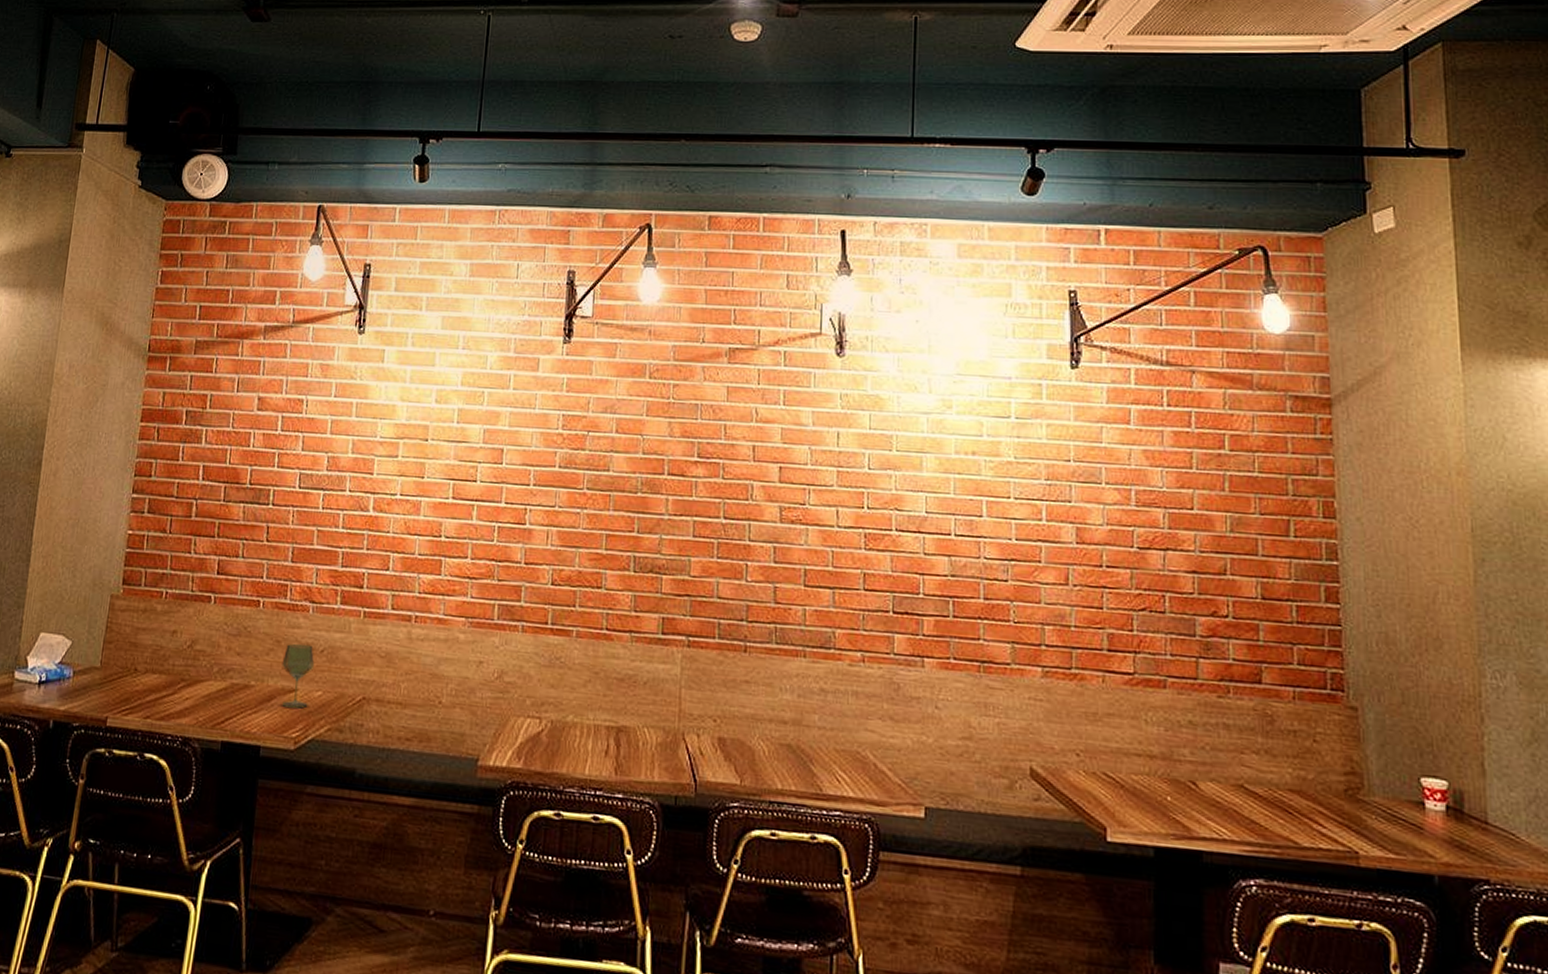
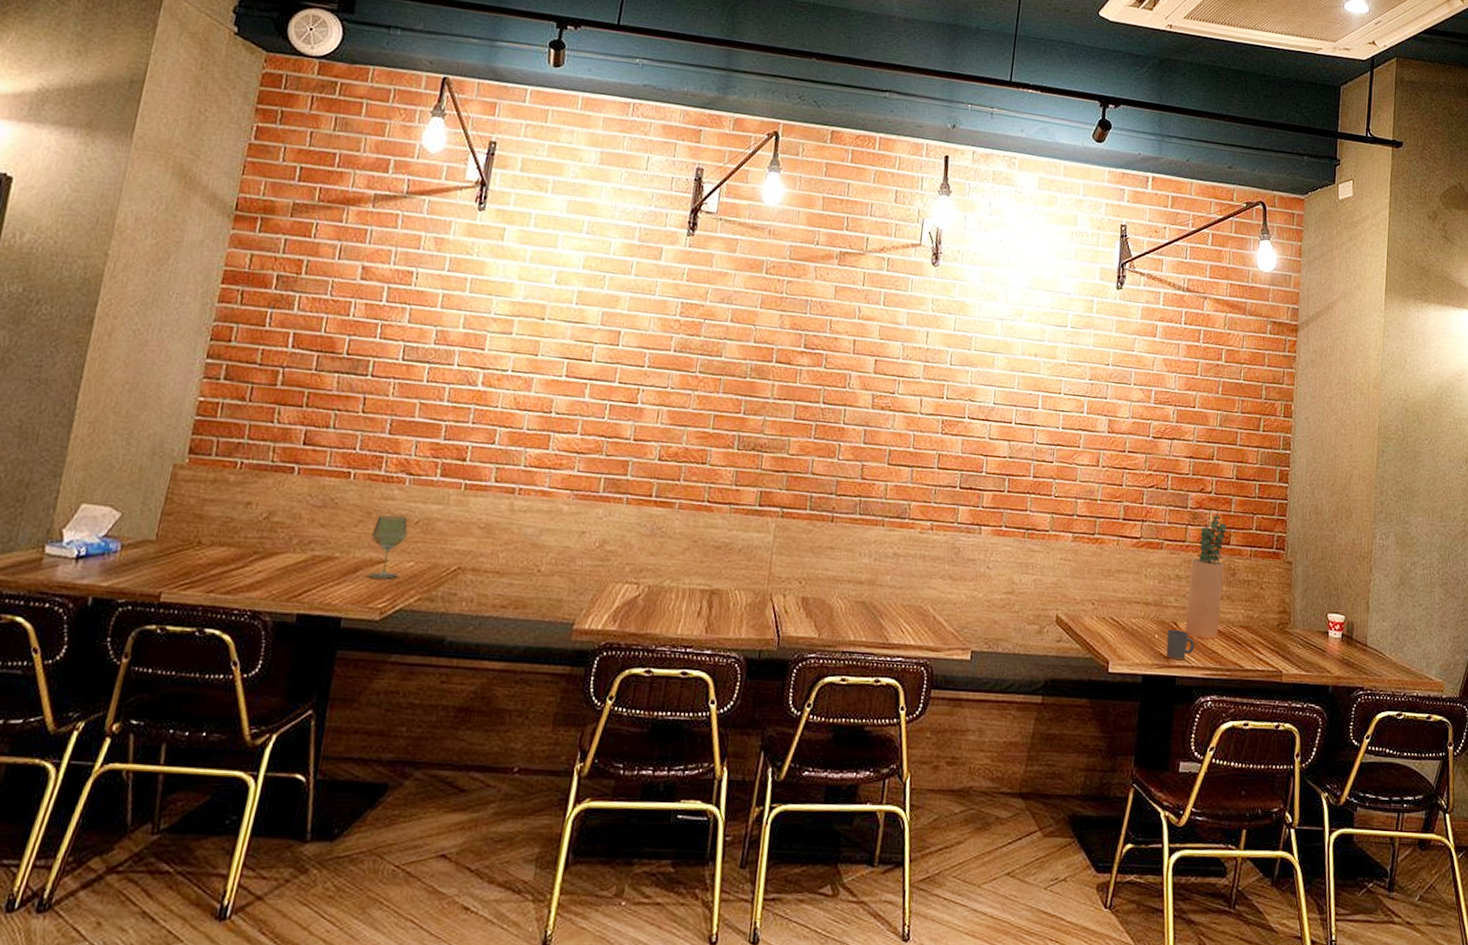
mug: none [1184,790,1224,831] -> present [1166,629,1195,661]
vase: none [1208,638,1258,806] -> present [1185,509,1227,640]

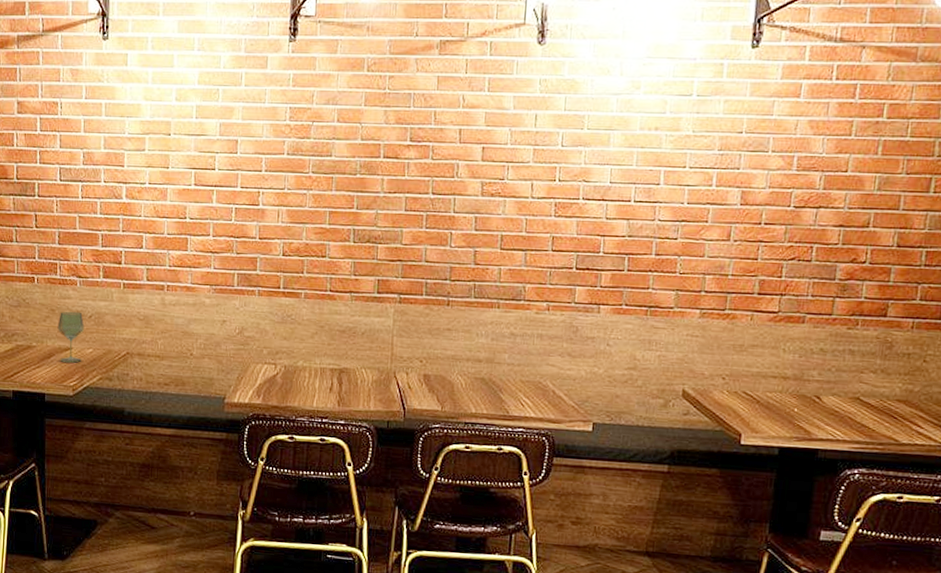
mug: present [1166,629,1195,661] -> none [806,403,841,434]
vase: present [1185,509,1227,640] -> none [830,280,884,414]

